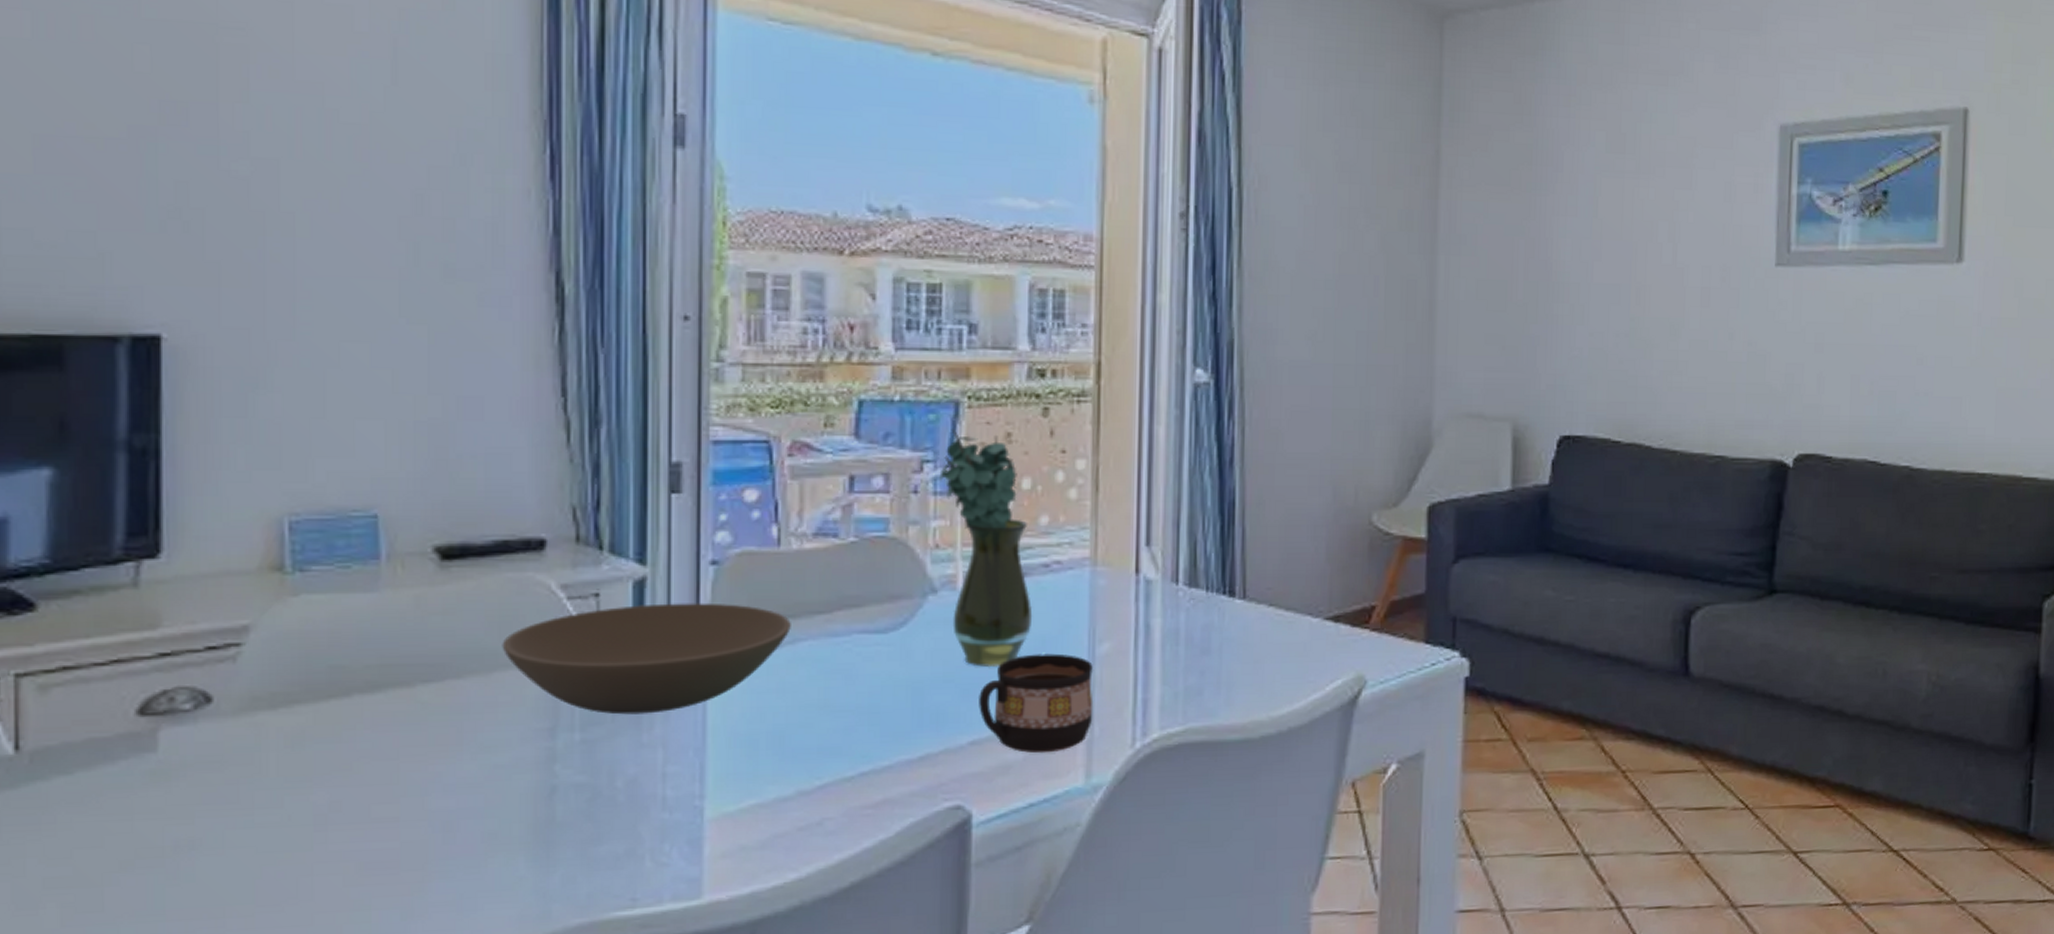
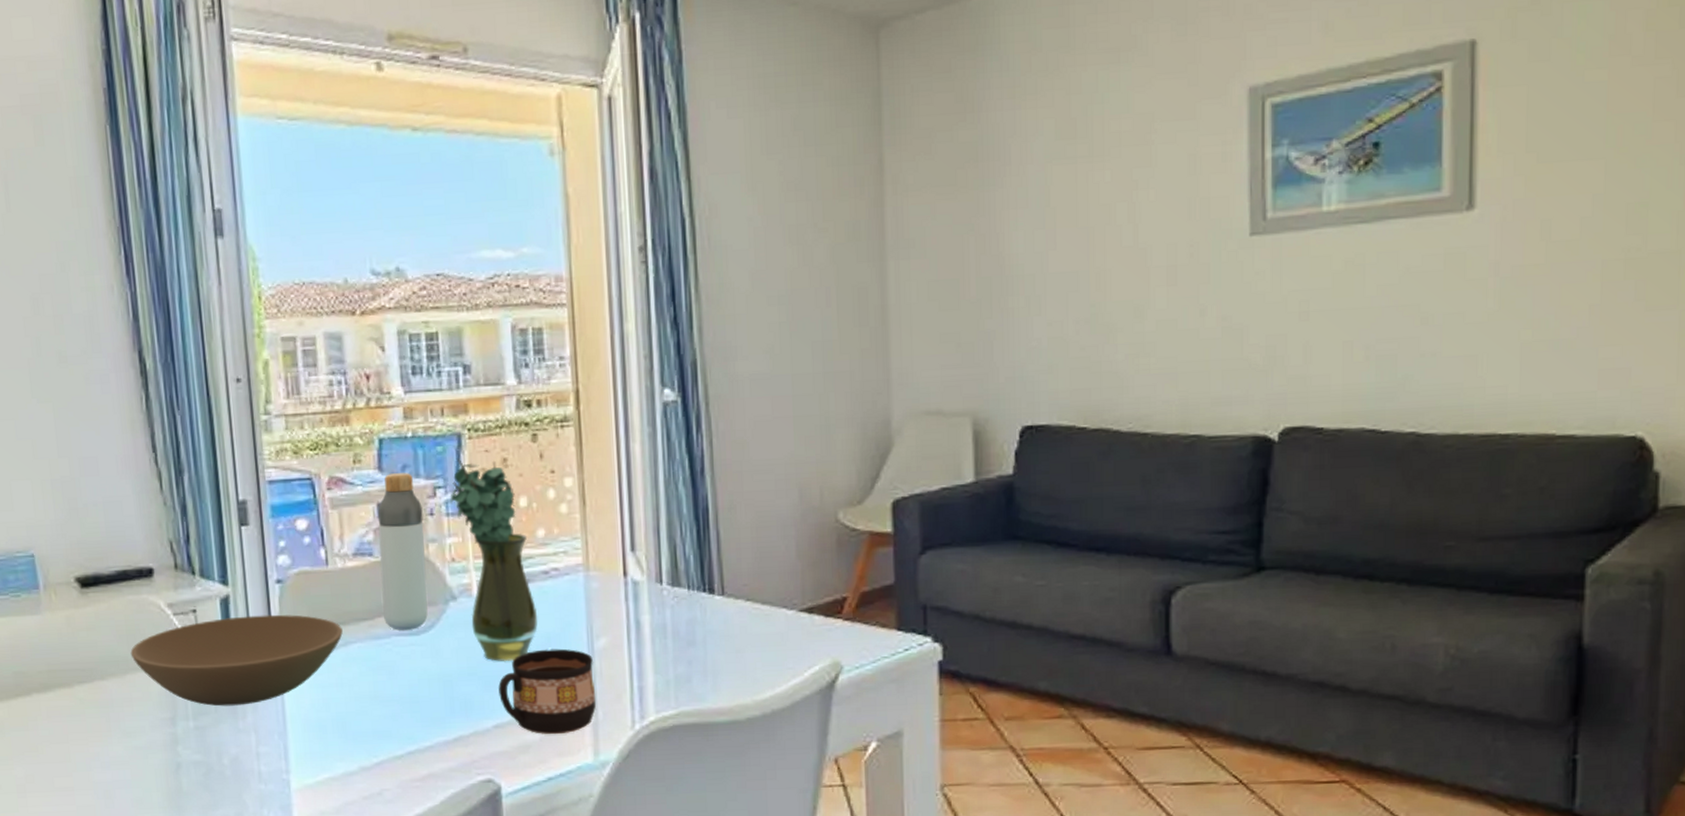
bottle: none [845,442,905,627] -> present [377,473,428,630]

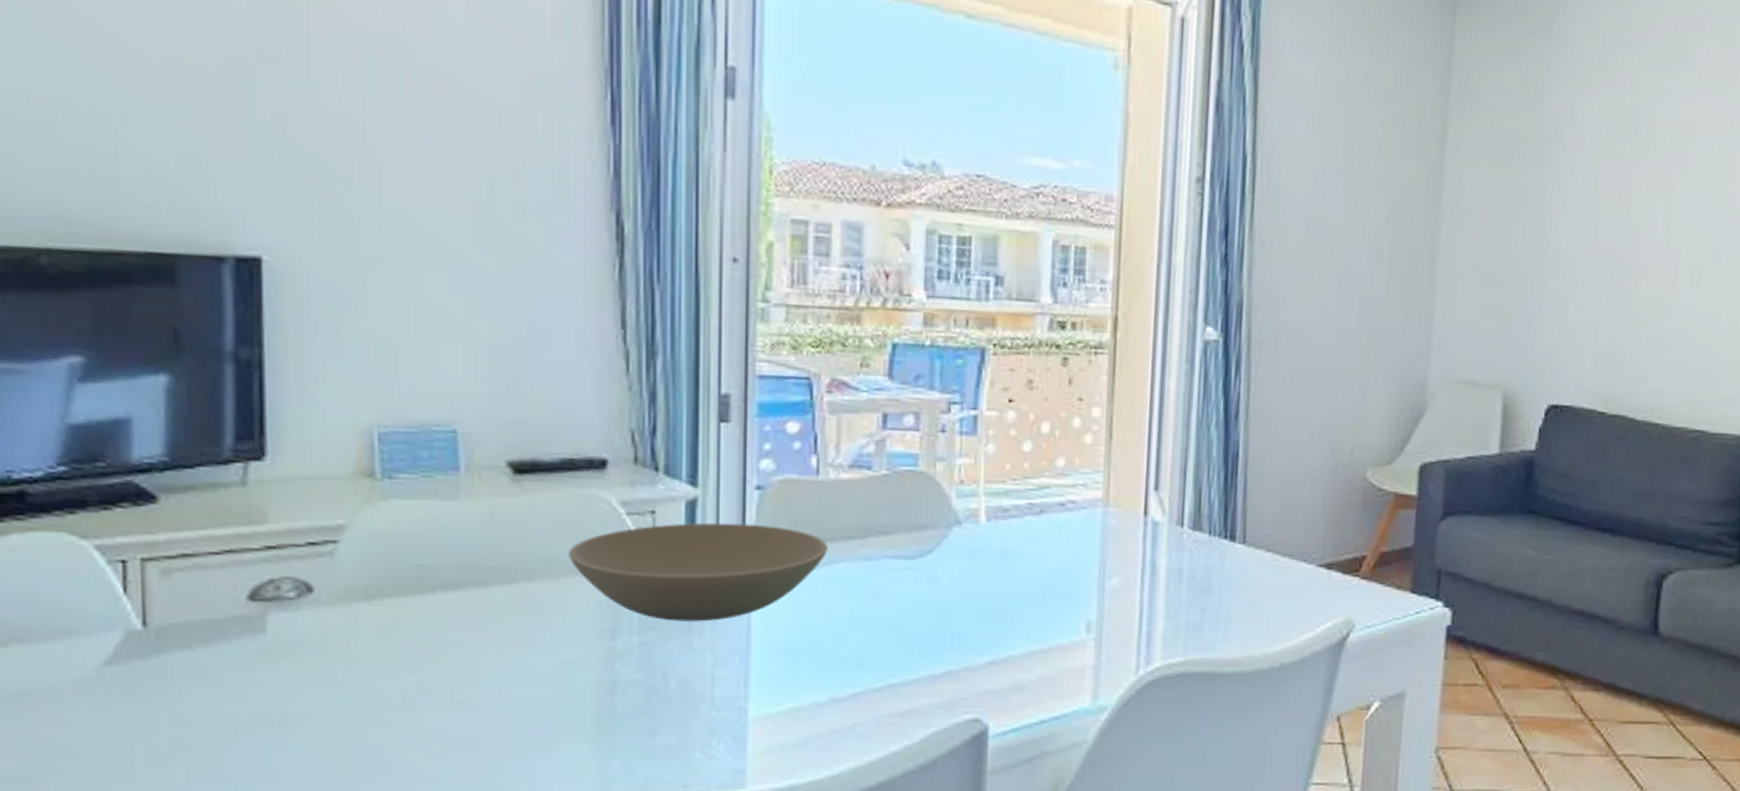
bottle: present [377,473,428,630] -> none [877,382,934,553]
vase: present [450,457,538,661] -> none [965,373,1049,594]
cup: present [498,648,596,735] -> none [997,585,1102,676]

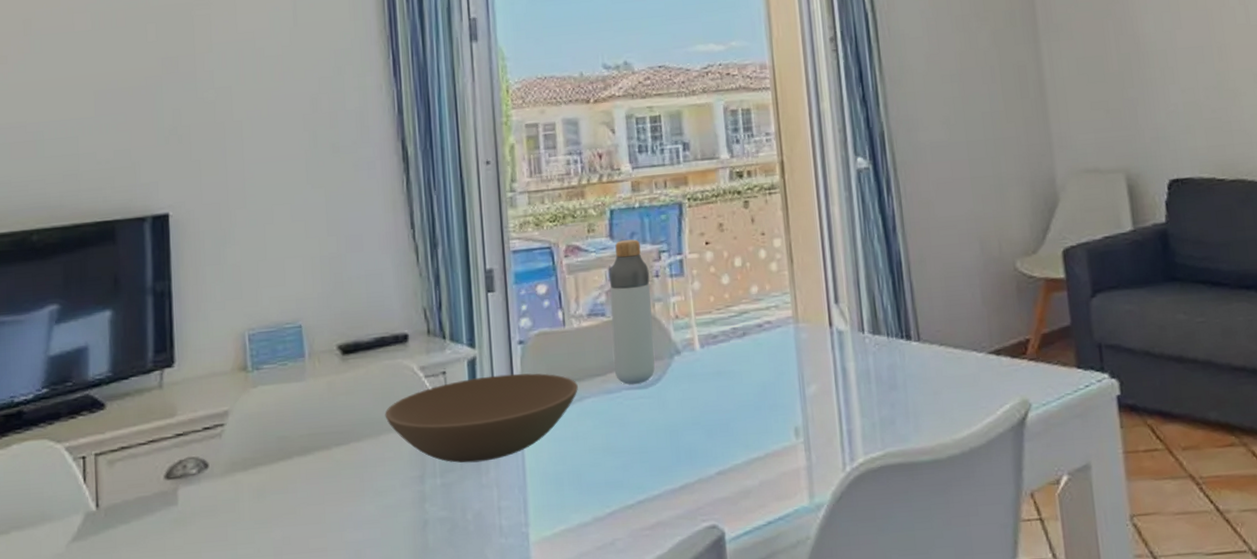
bottle: none [877,382,934,553] -> present [609,239,655,385]

